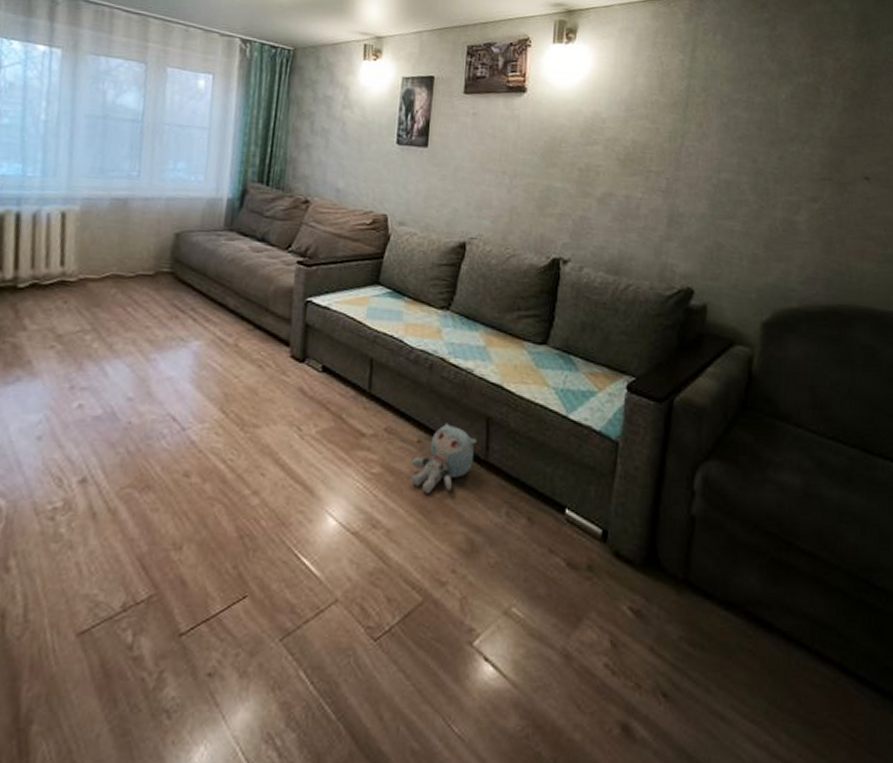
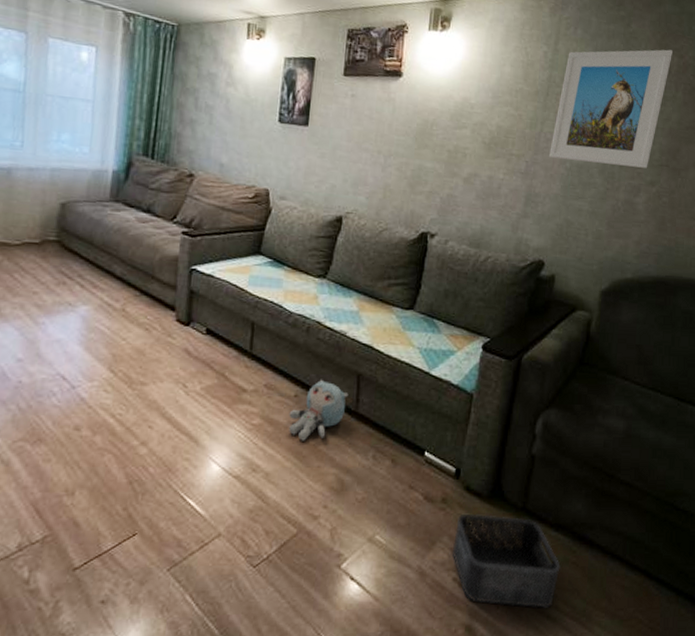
storage bin: none [601,584,734,707] -> present [452,513,560,608]
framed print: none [693,52,827,183] -> present [549,49,673,168]

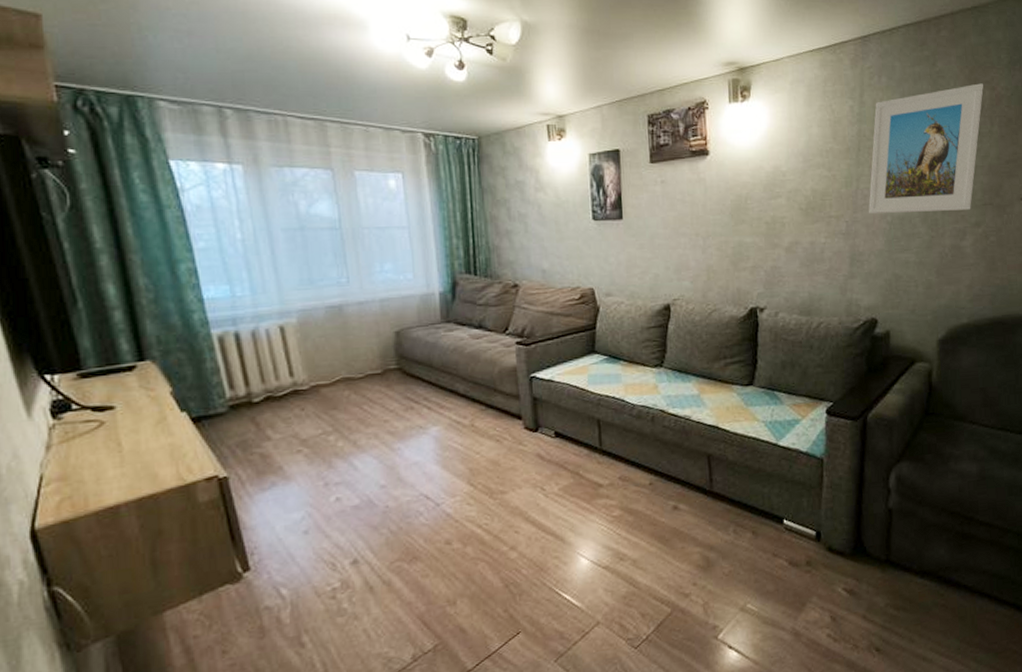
plush toy: present [289,379,349,441] -> none [646,464,702,526]
storage bin: present [452,513,560,608] -> none [822,569,930,655]

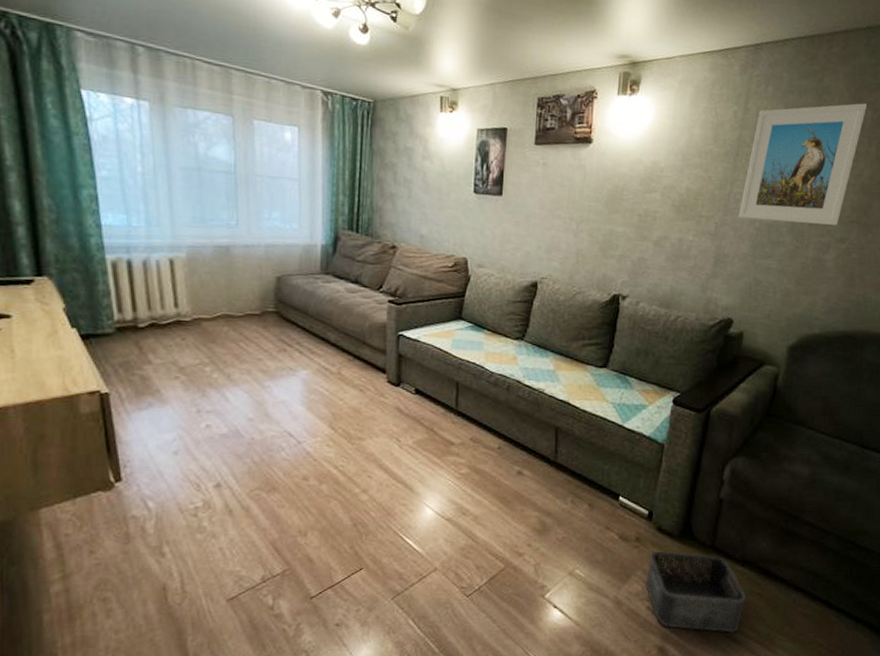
storage bin: none [822,569,930,655] -> present [645,551,746,633]

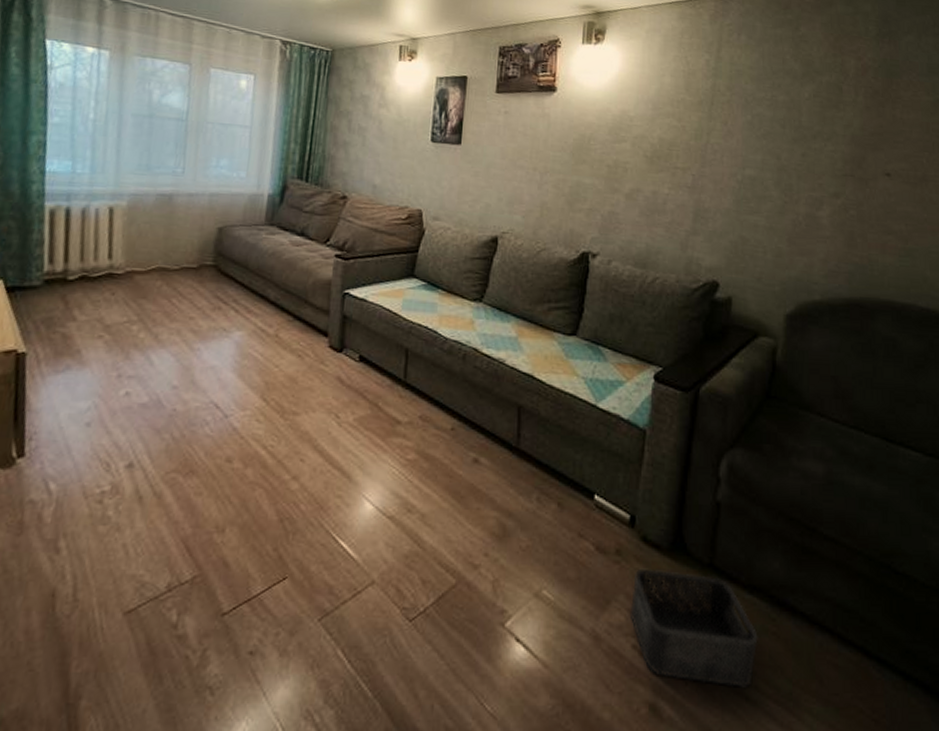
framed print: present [739,103,867,225] -> none [718,51,849,179]

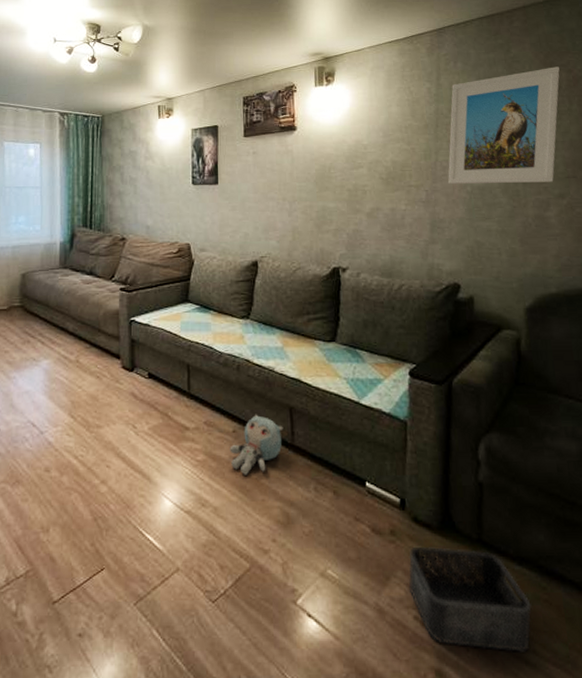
plush toy: none [445,411,509,480] -> present [229,414,283,475]
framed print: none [718,51,849,179] -> present [448,66,560,184]

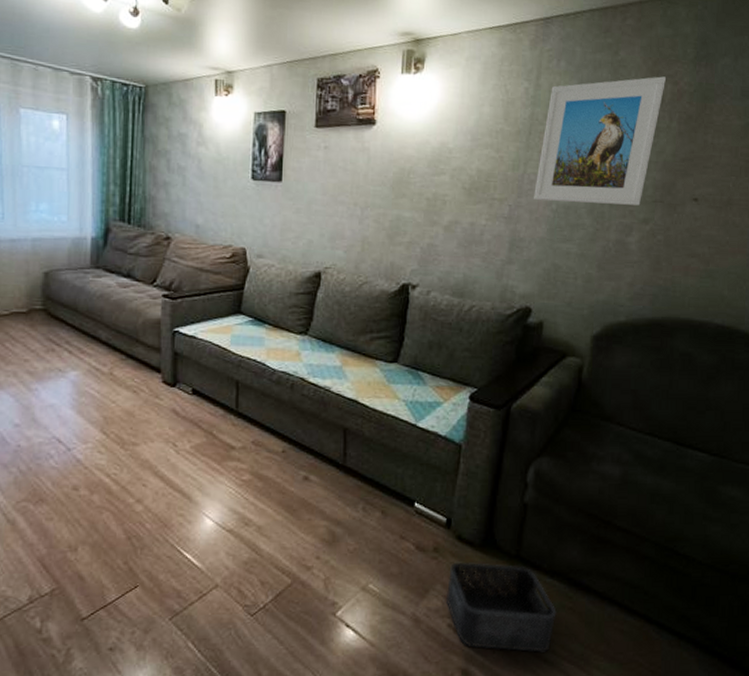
plush toy: present [229,414,283,475] -> none [277,434,336,495]

